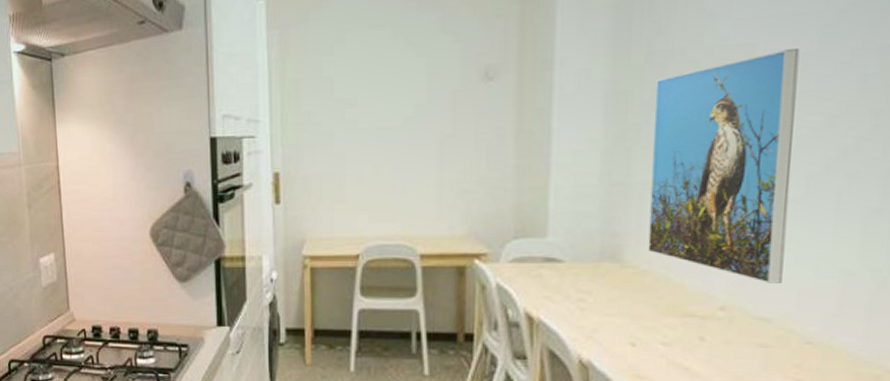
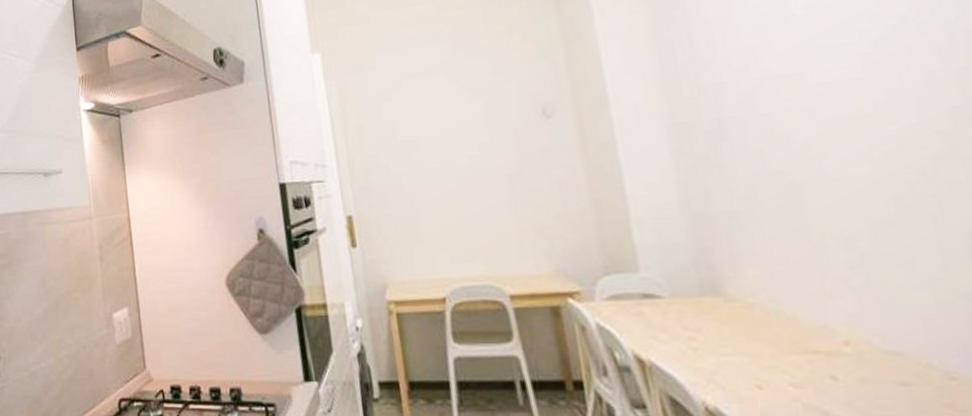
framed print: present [648,49,800,283] -> none [713,76,902,313]

